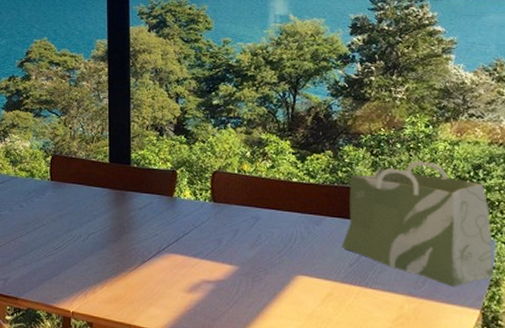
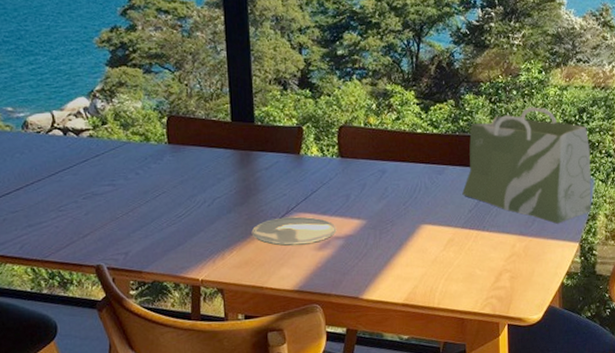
plate: none [123,257,207,287] -> present [251,216,337,247]

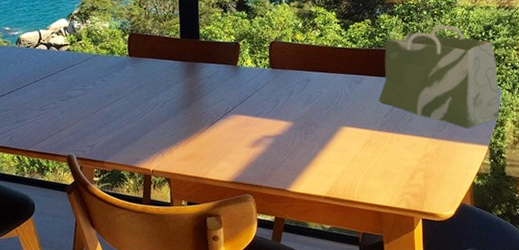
plate: present [251,216,337,247] -> none [195,118,267,144]

